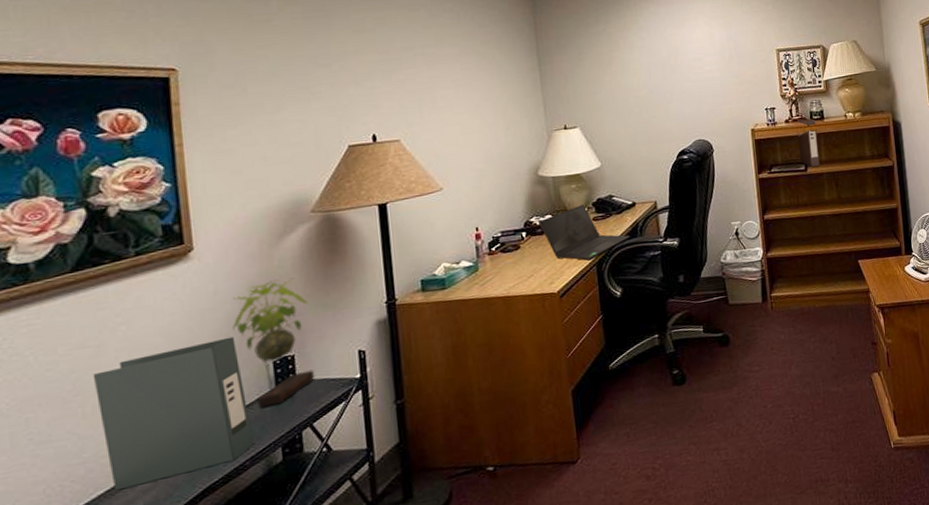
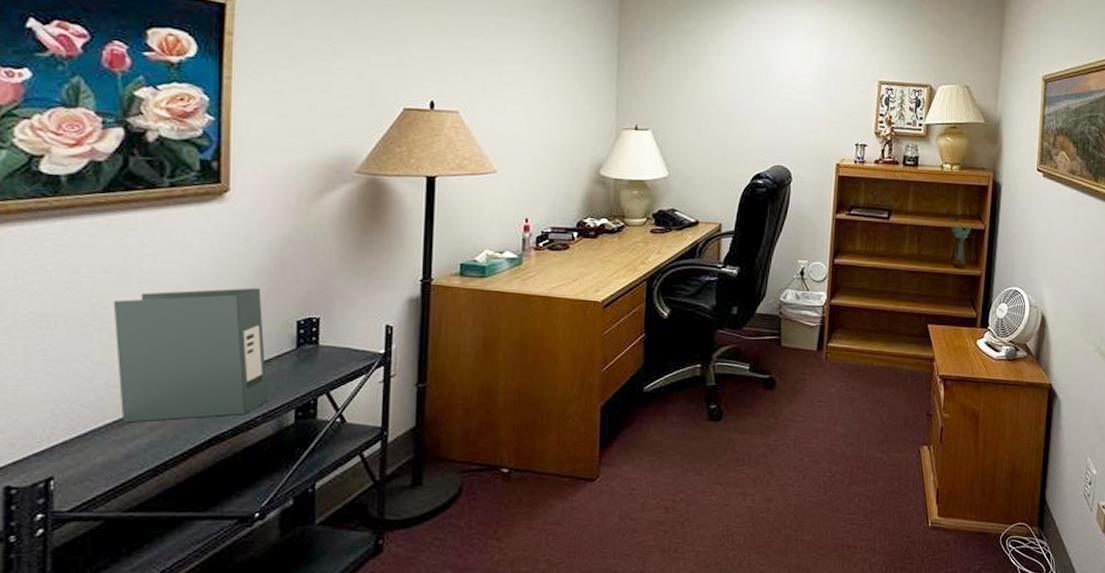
plant: present [232,277,315,409] -> none [260,236,340,367]
laptop: present [539,204,631,261] -> none [593,213,688,274]
binder: present [798,118,820,168] -> none [884,161,909,217]
vase: none [860,158,884,205] -> present [949,215,971,268]

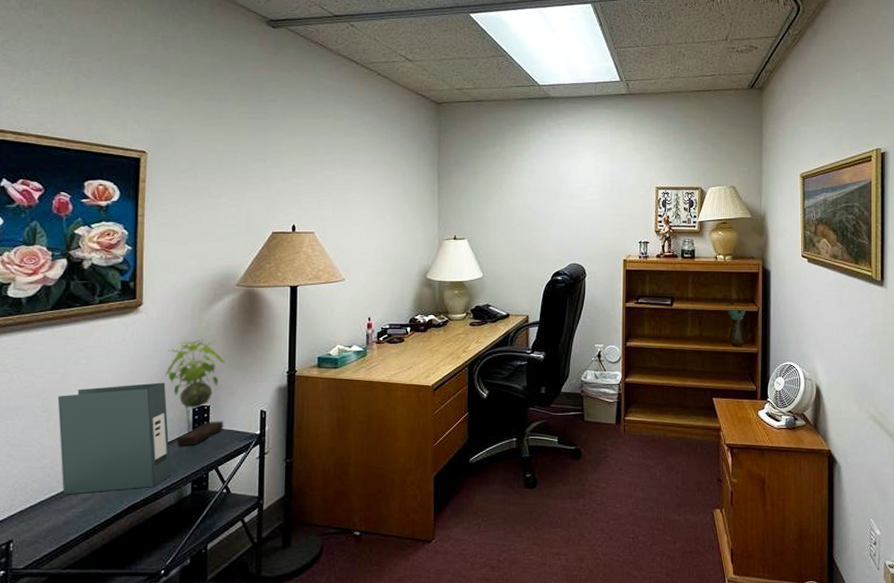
plant: none [260,236,340,367] -> present [165,338,225,447]

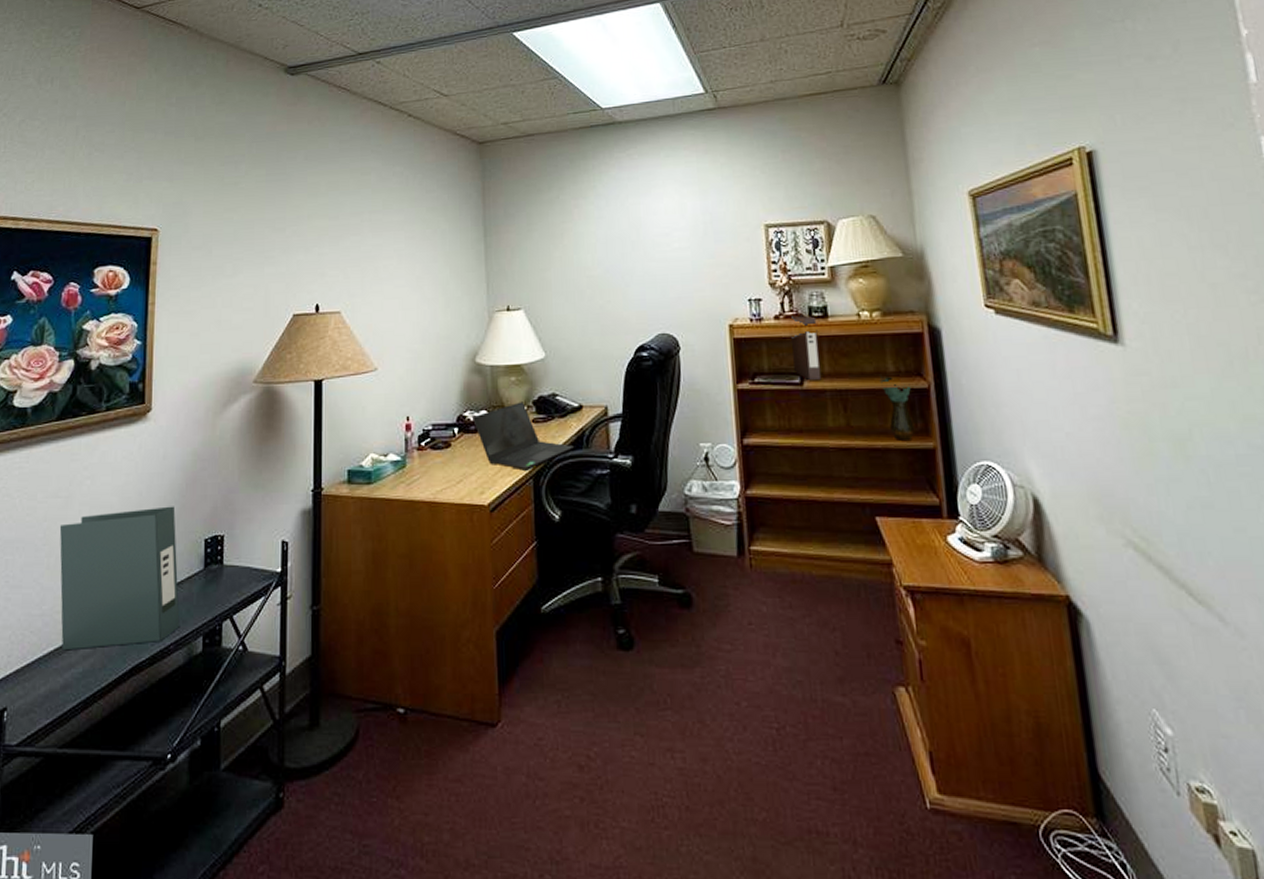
plant: present [165,338,225,447] -> none [175,450,241,589]
laptop: none [422,309,502,361] -> present [473,402,575,471]
binder: none [667,255,686,303] -> present [791,315,822,381]

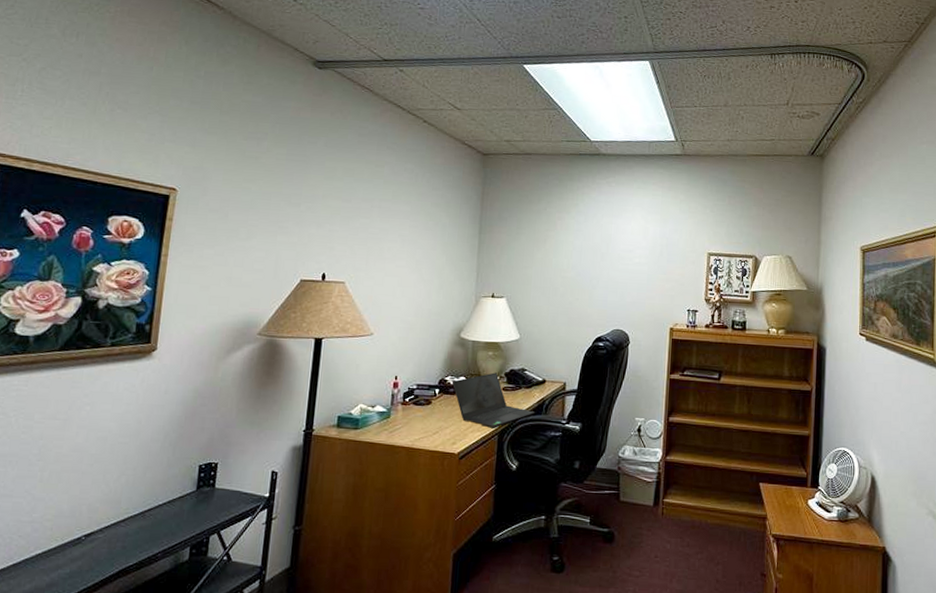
binder: present [59,506,180,651] -> none [50,434,173,554]
binder: present [791,315,822,381] -> none [715,326,737,378]
vase: present [879,374,915,441] -> none [776,377,798,428]

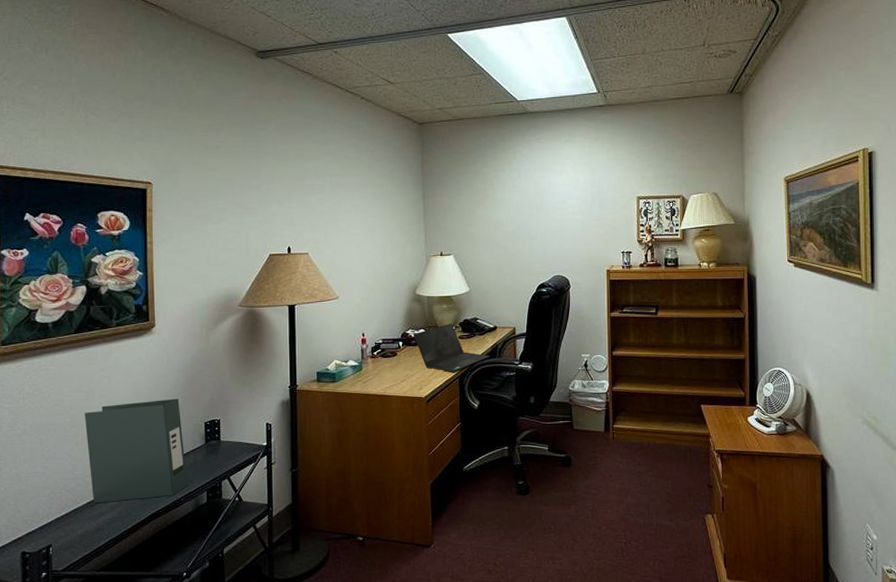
binder: none [50,434,173,554] -> present [84,398,188,504]

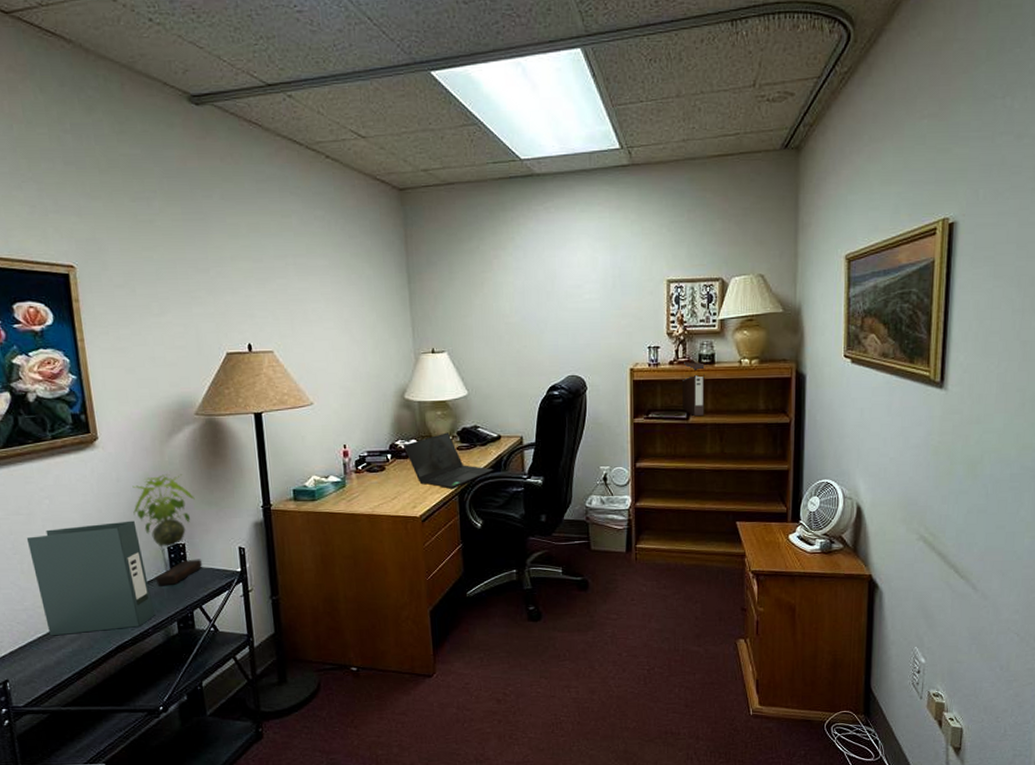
plant: none [178,357,234,458] -> present [132,473,203,586]
binder: none [651,264,671,312] -> present [683,361,705,417]

